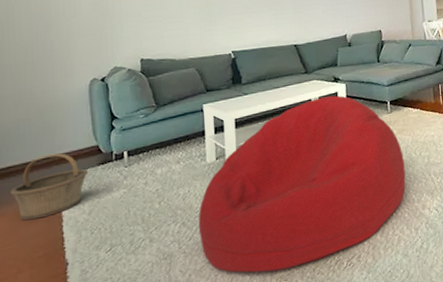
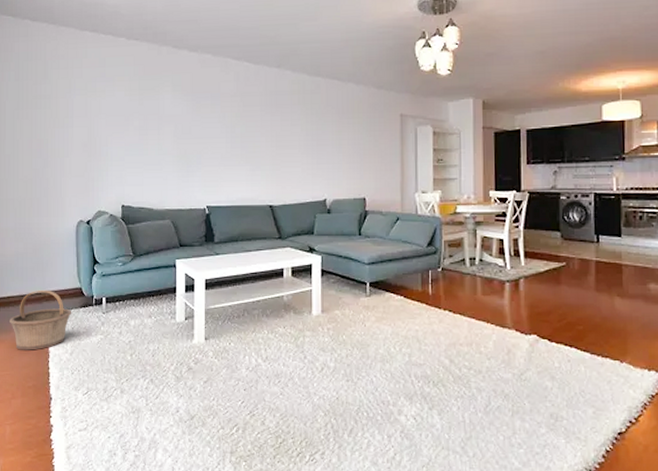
beanbag: present [198,95,406,273] -> none [165,268,381,449]

